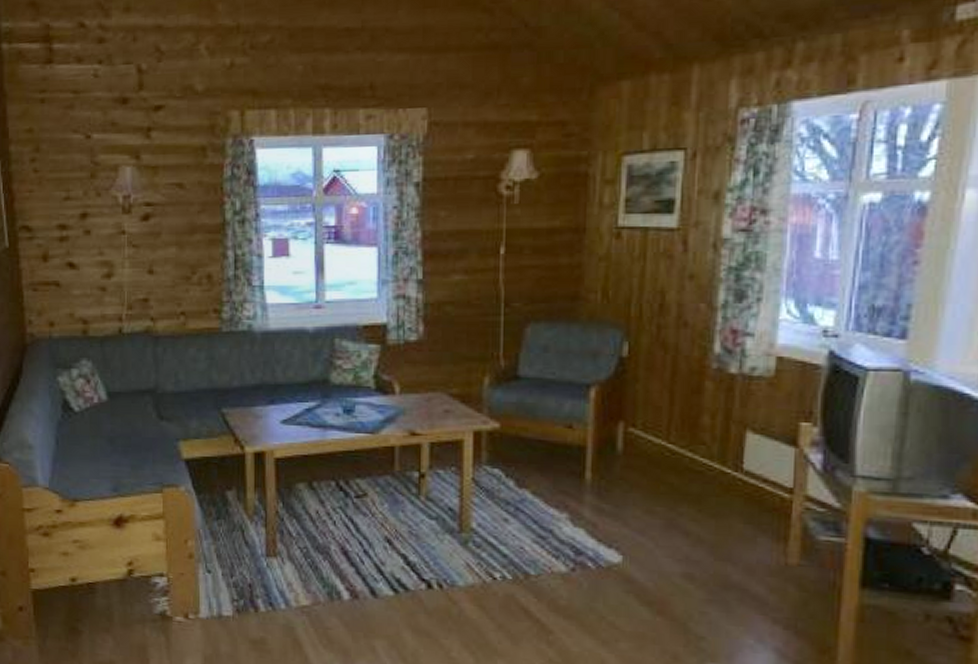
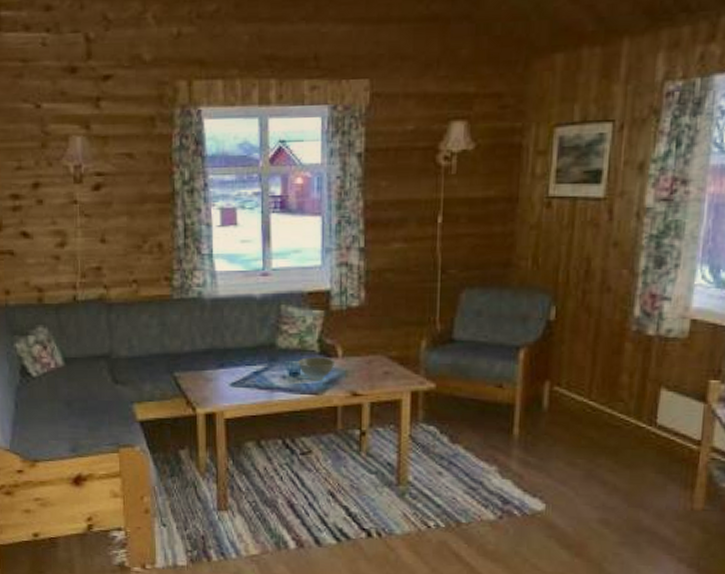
bowl: none [352,394,393,419] -> present [298,357,336,381]

